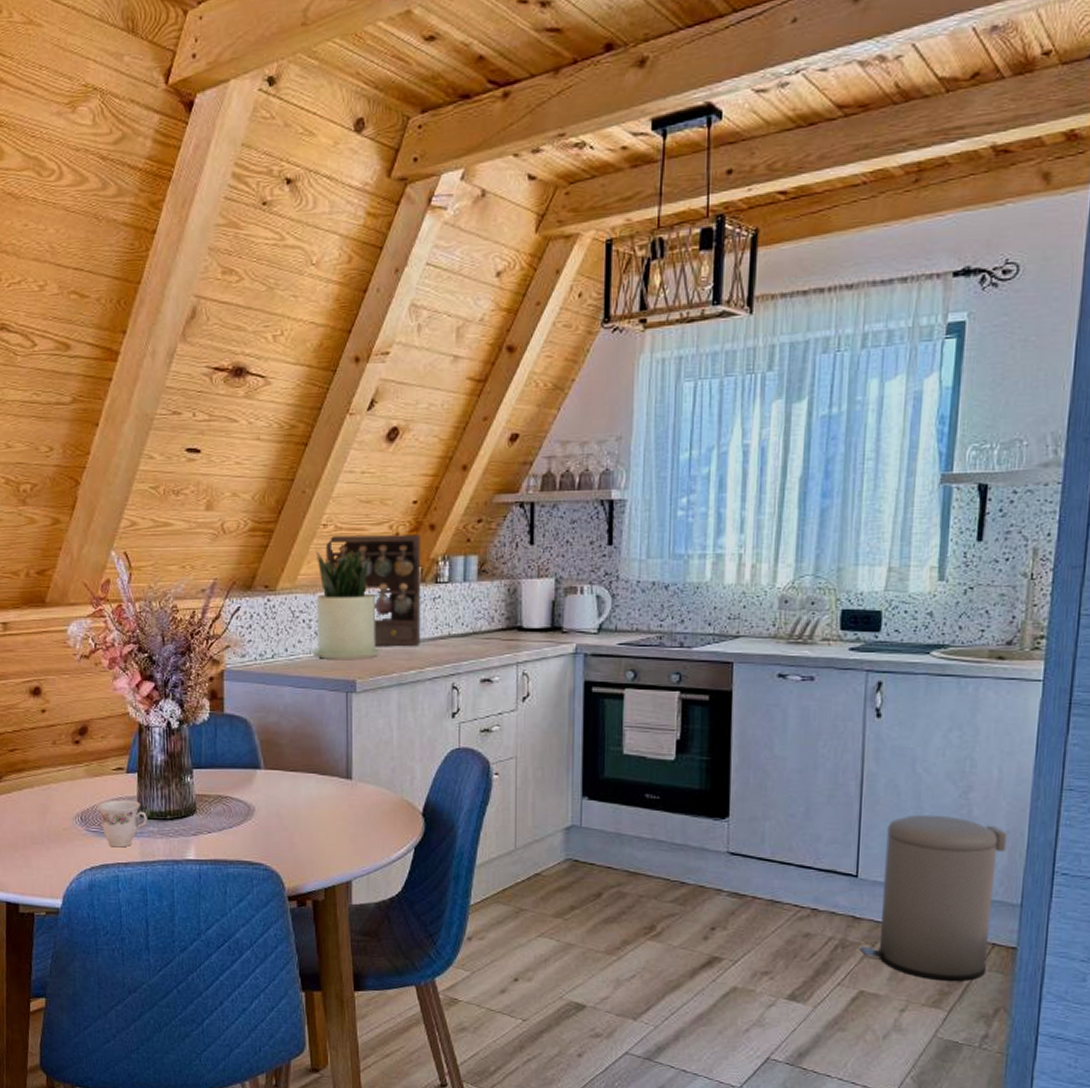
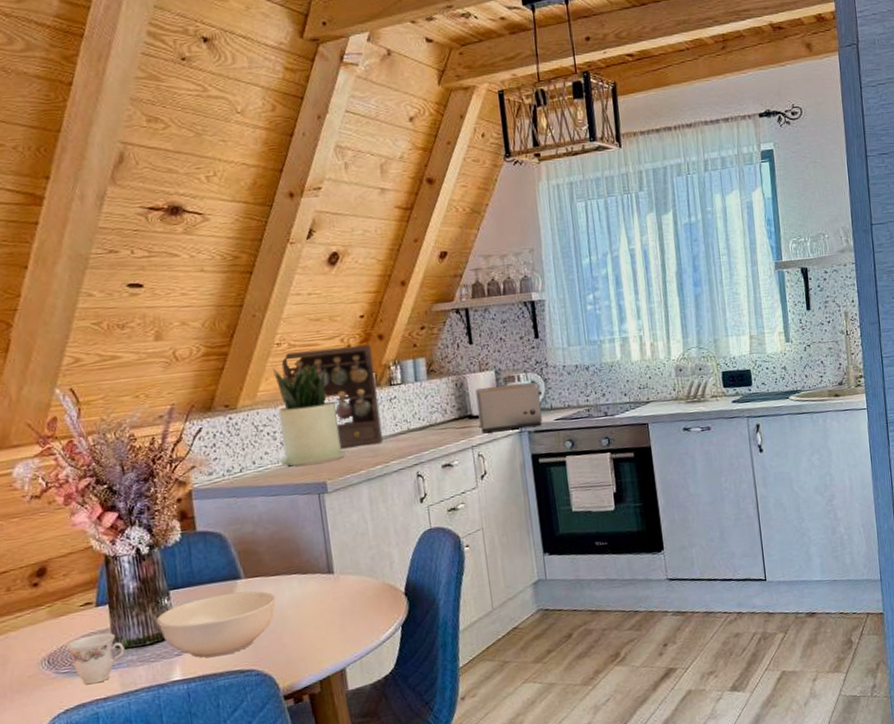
bowl: none [178,782,292,844] -> present [156,591,276,658]
toaster: none [528,596,608,650] -> present [475,382,543,434]
pedal bin: present [859,814,1007,981] -> none [776,520,866,651]

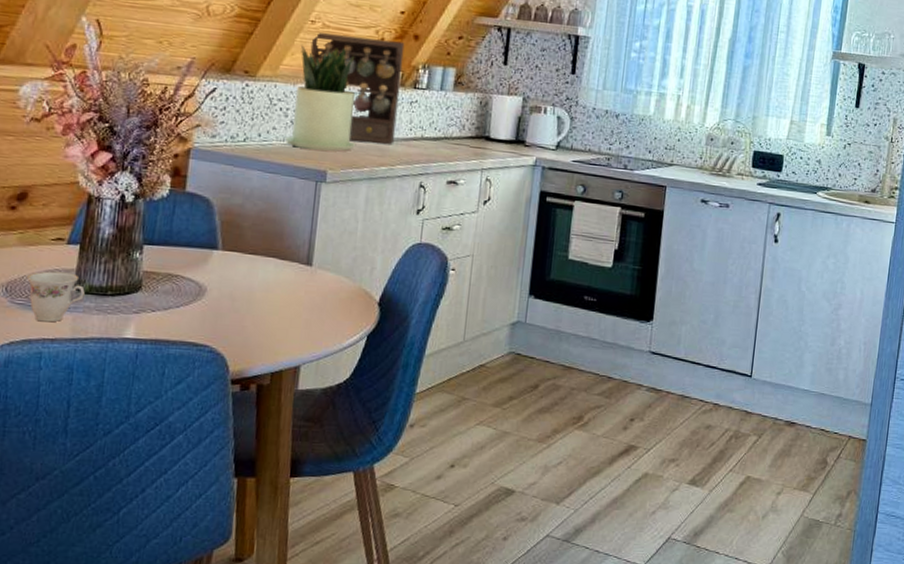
bowl: present [156,591,276,658] -> none [122,260,248,324]
toaster: present [475,382,543,434] -> none [493,111,566,165]

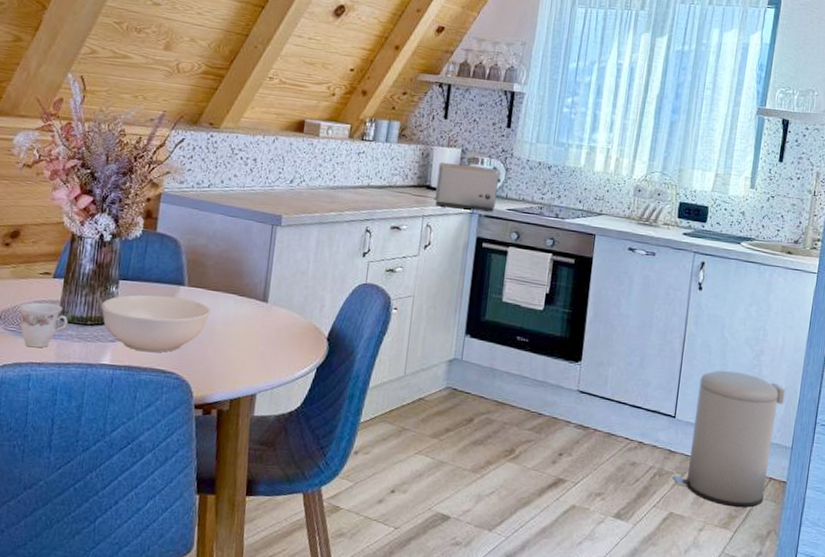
bowl: none [122,260,248,324] -> present [100,294,211,353]
planter: present [284,45,357,152] -> none [244,100,309,198]
spice rack: present [310,33,405,145] -> none [268,88,354,193]
toaster: none [493,111,566,165] -> present [434,162,502,212]
pedal bin: none [749,326,864,468] -> present [672,370,785,508]

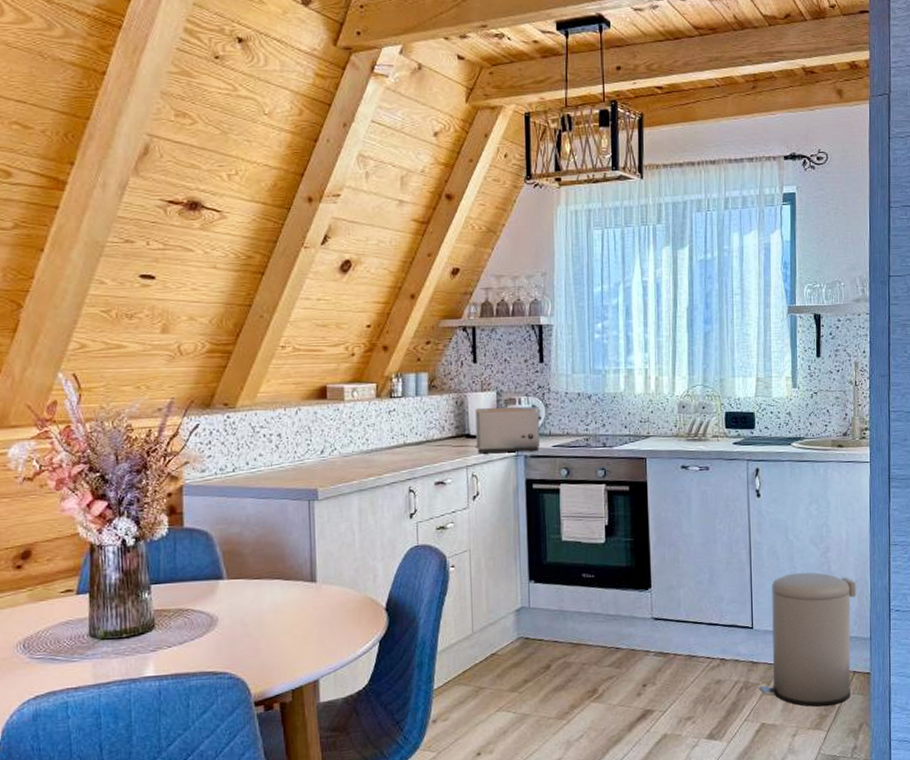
teacup: present [18,302,68,348] -> none [42,621,101,673]
bowl: present [100,294,211,353] -> none [134,592,256,656]

